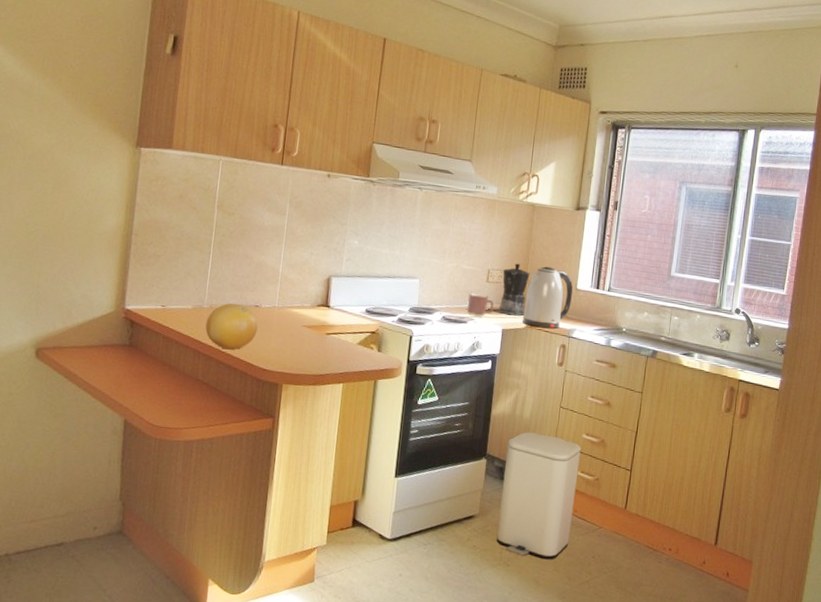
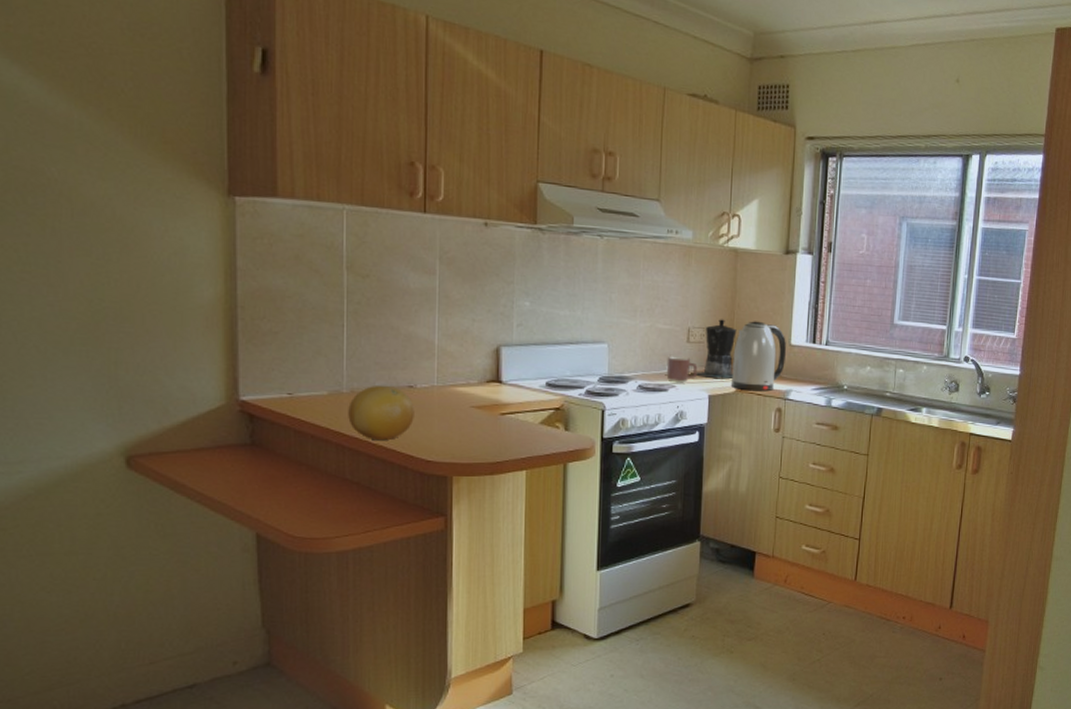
pedal bin: present [496,432,581,560] -> none [716,507,804,642]

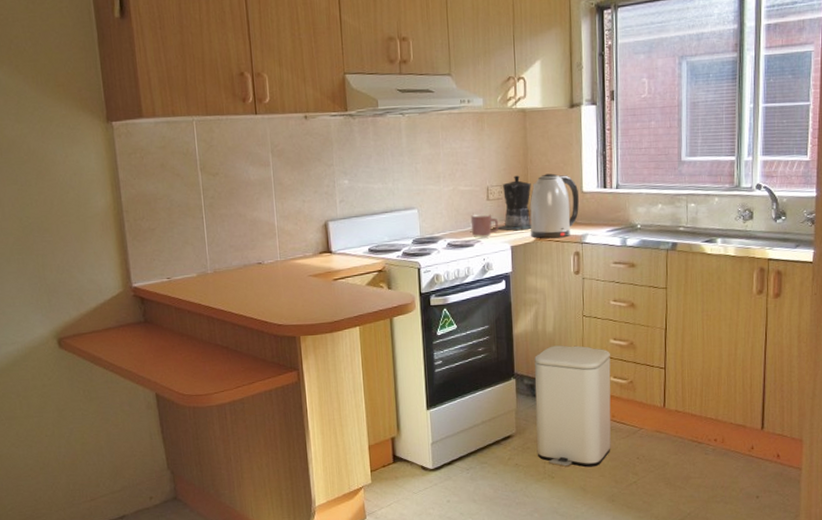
fruit: present [348,385,414,440] -> none [213,264,265,310]
pedal bin: none [716,507,804,642] -> present [534,345,612,467]

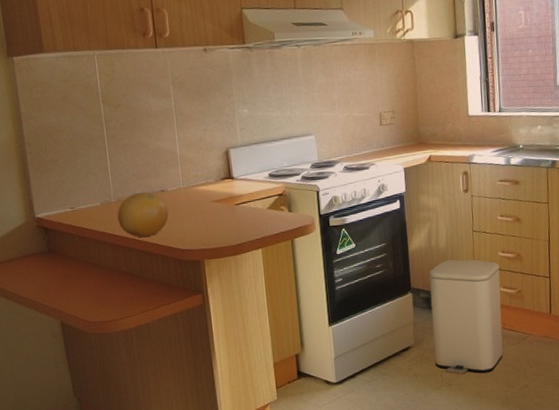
fruit: none [213,264,265,310] -> present [117,192,169,237]
mug: present [470,213,499,238] -> none [365,138,392,161]
coffee maker: present [498,175,532,231] -> none [391,101,423,154]
kettle: present [530,173,579,239] -> none [420,99,466,160]

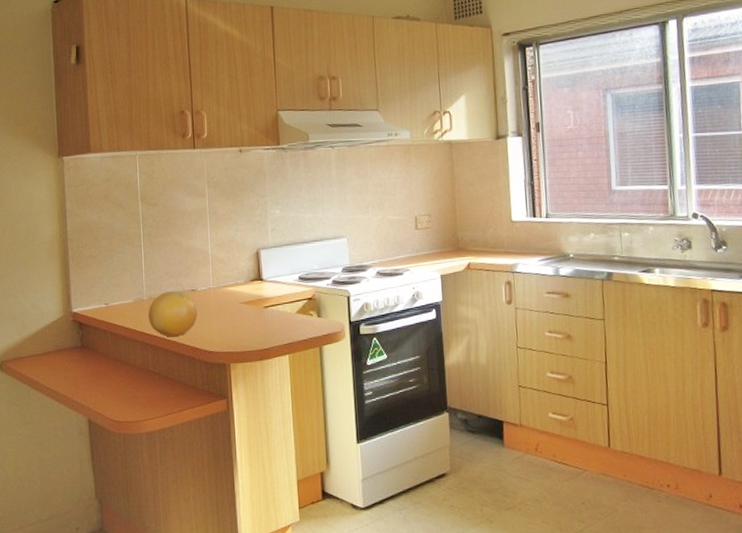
pedal bin: present [429,259,503,374] -> none [468,378,554,512]

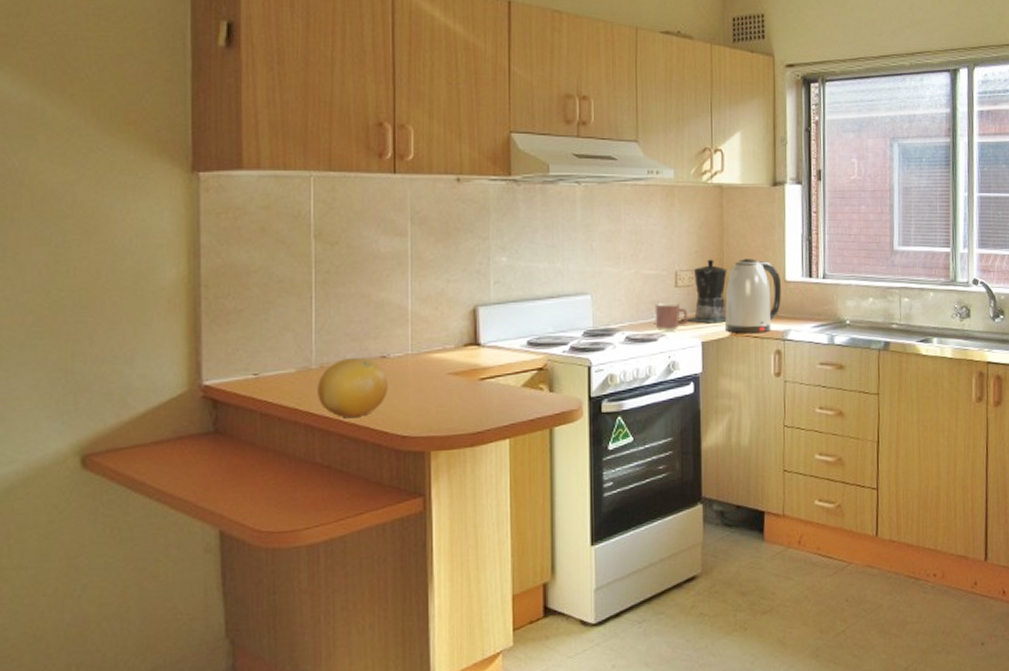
mug: none [399,242,428,267] -> present [654,302,688,331]
coffee maker: none [427,205,462,260] -> present [687,259,727,324]
kettle: none [458,203,509,268] -> present [724,258,781,334]

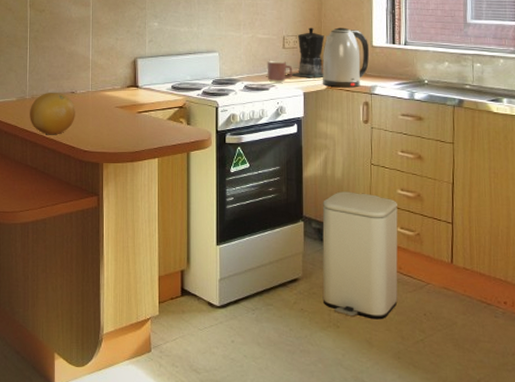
pedal bin: none [726,461,816,615] -> present [322,191,398,320]

